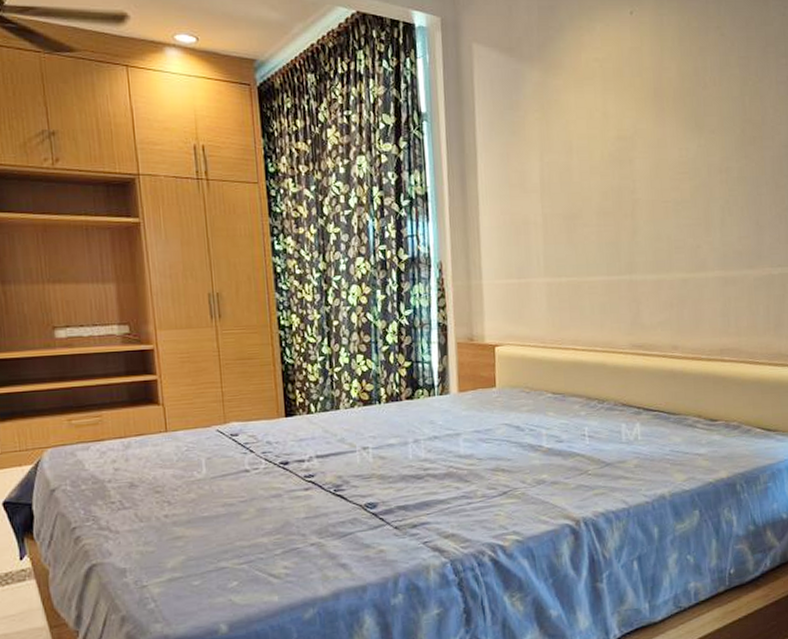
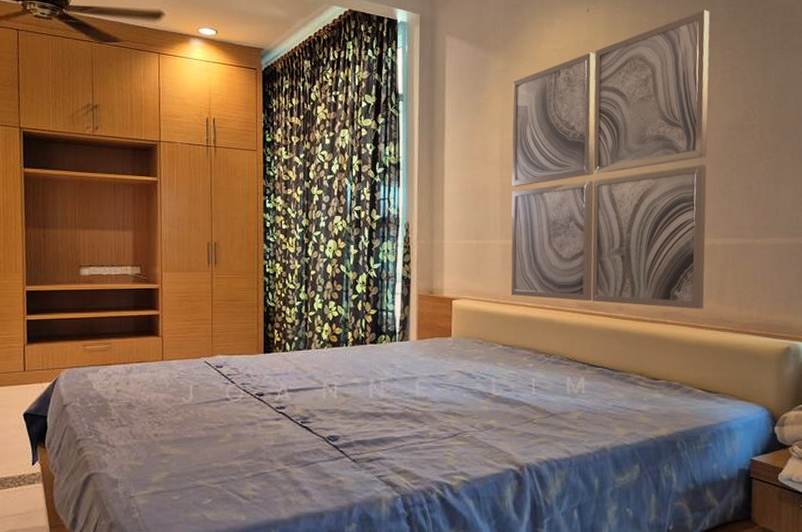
wall art: none [550,12,764,345] -> present [510,10,710,309]

